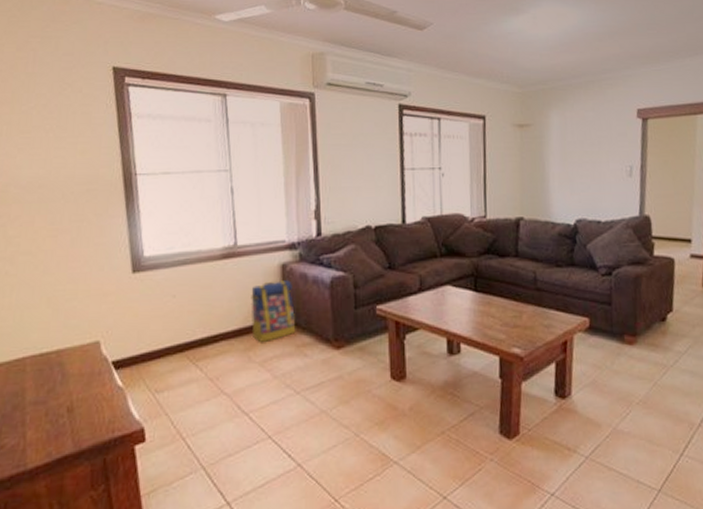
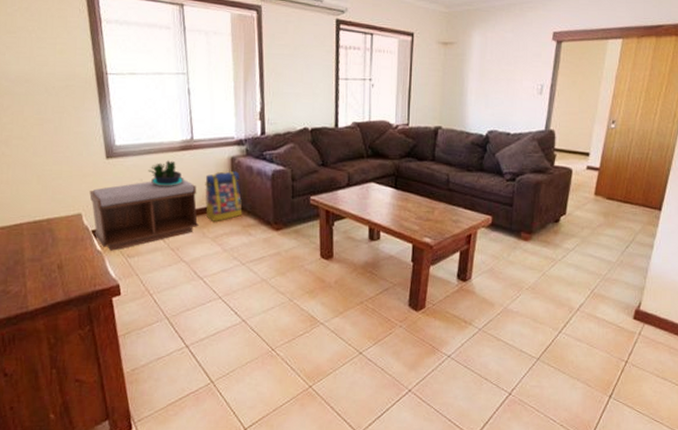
bench: none [110,292,243,386] -> present [89,179,199,251]
potted plant: none [182,271,226,302] -> present [148,160,184,186]

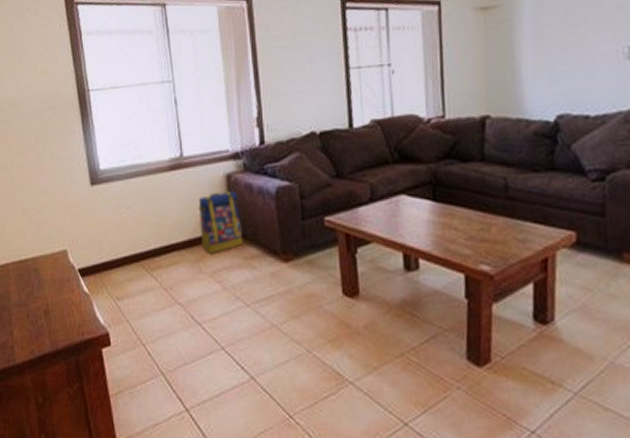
bench: present [89,179,199,251] -> none [75,204,194,292]
potted plant: present [148,160,184,186] -> none [135,183,175,214]

